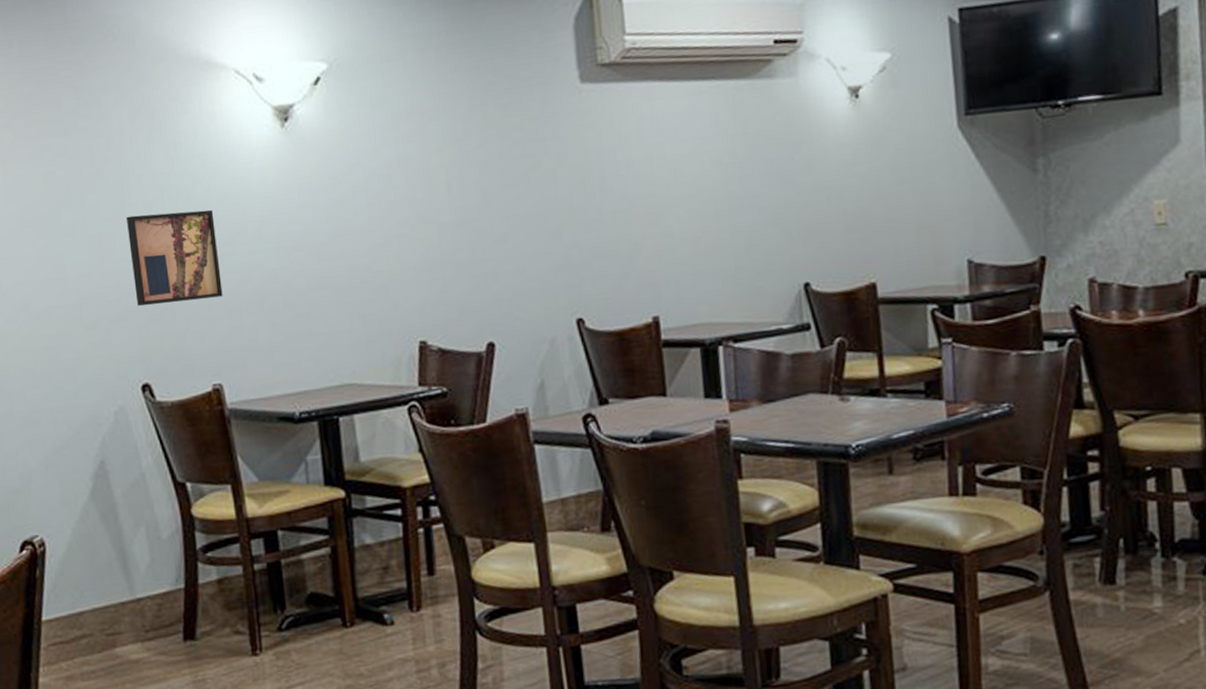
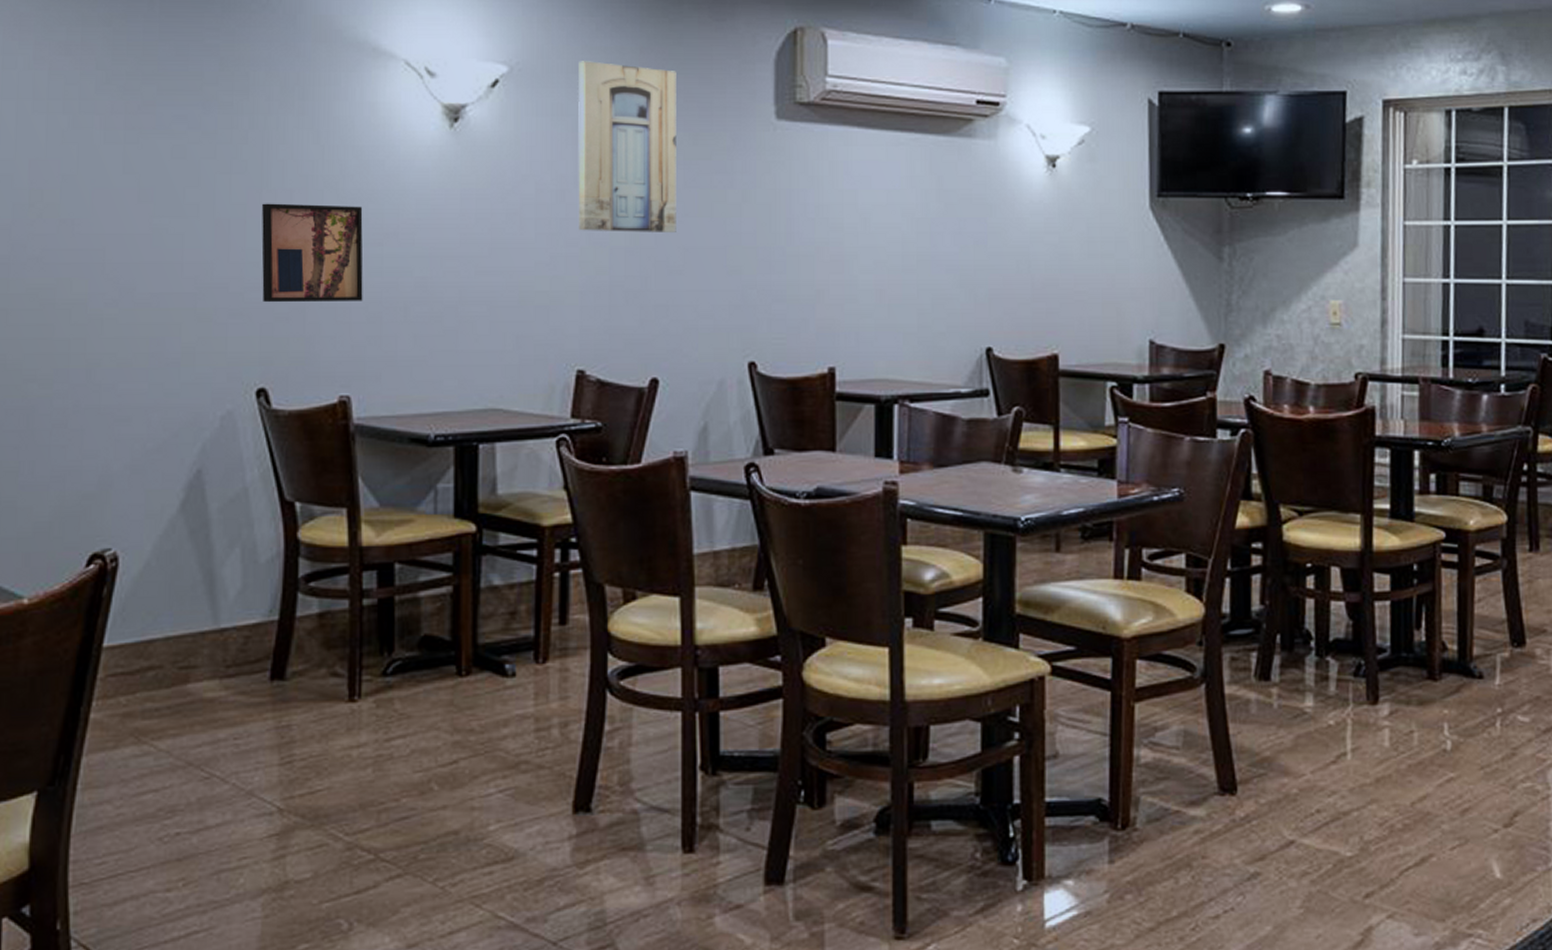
wall art: none [391,48,497,211] -> present [578,61,676,232]

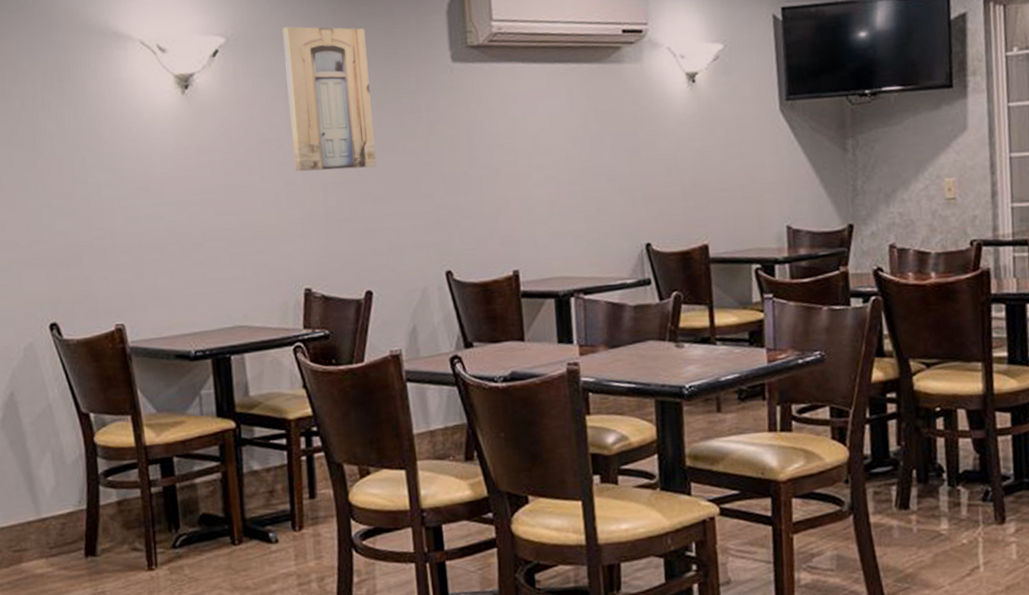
wall art: present [261,203,363,303] -> none [38,166,126,253]

